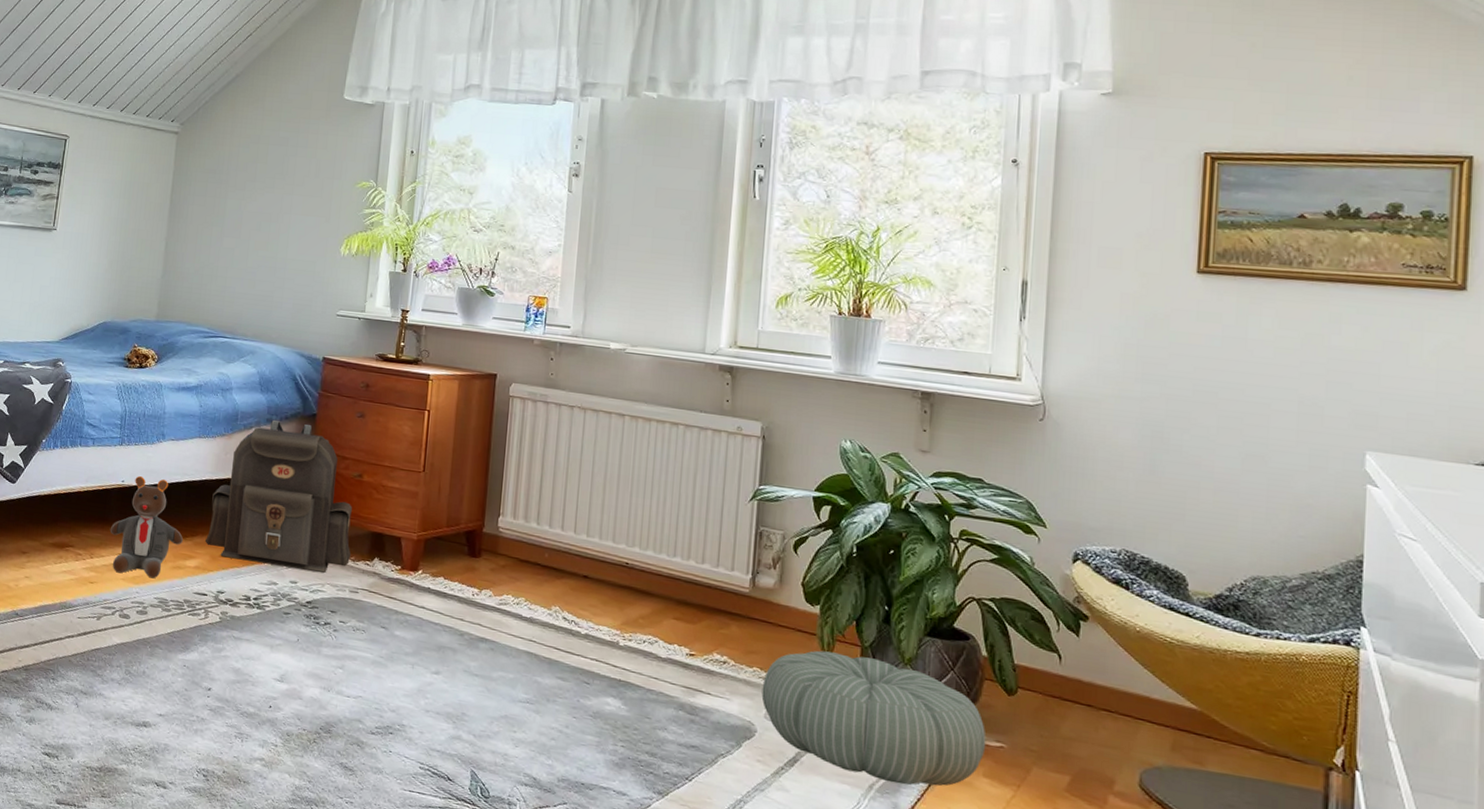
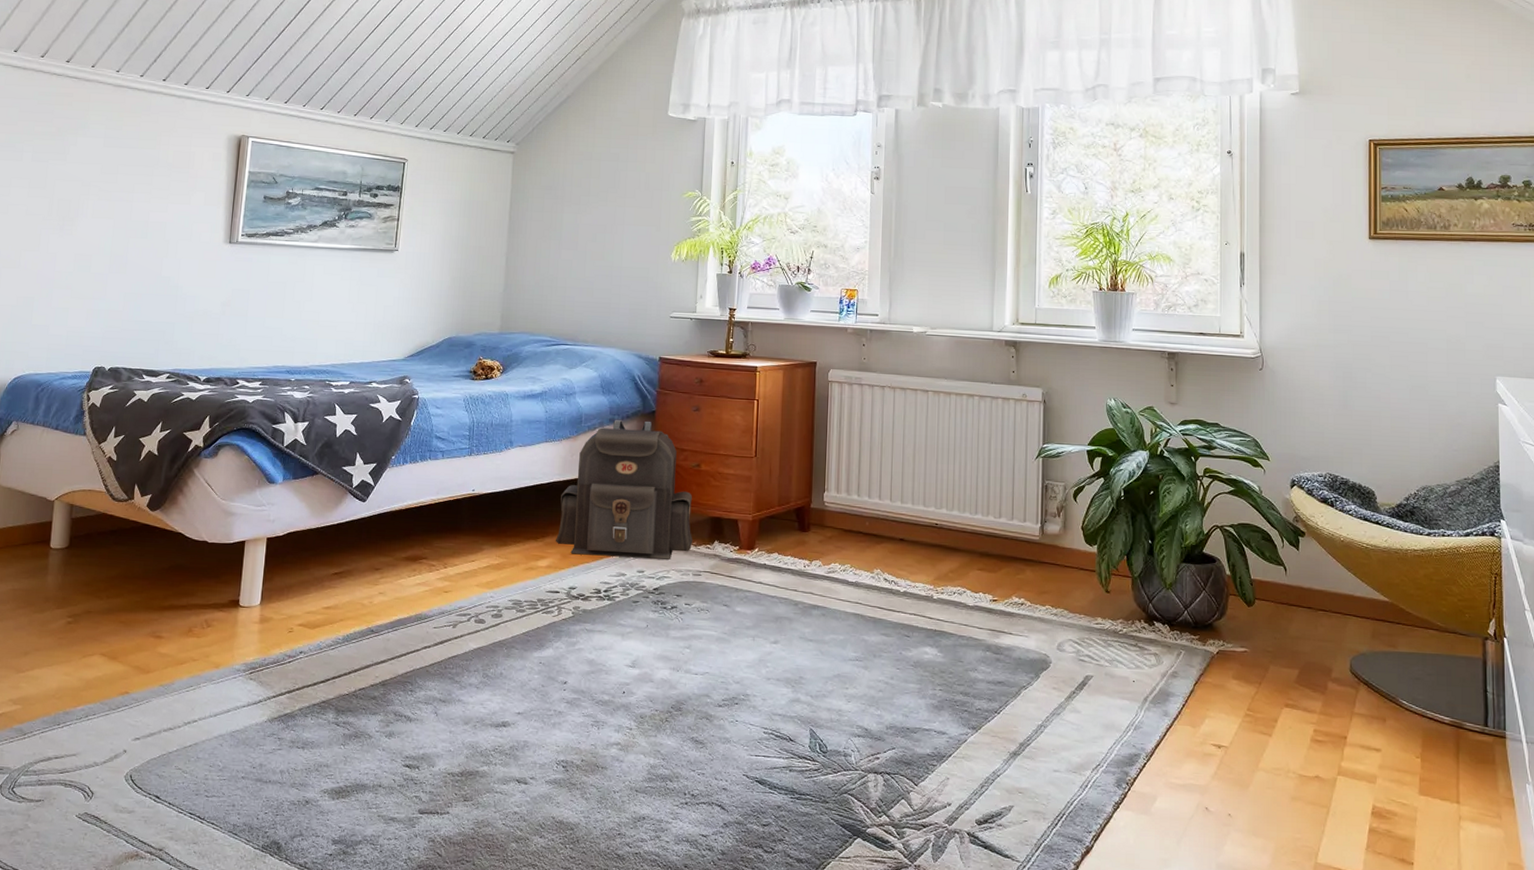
teddy bear: present [110,476,183,579] -> none [462,484,534,582]
pouf: present [761,650,986,786] -> none [1054,584,1233,694]

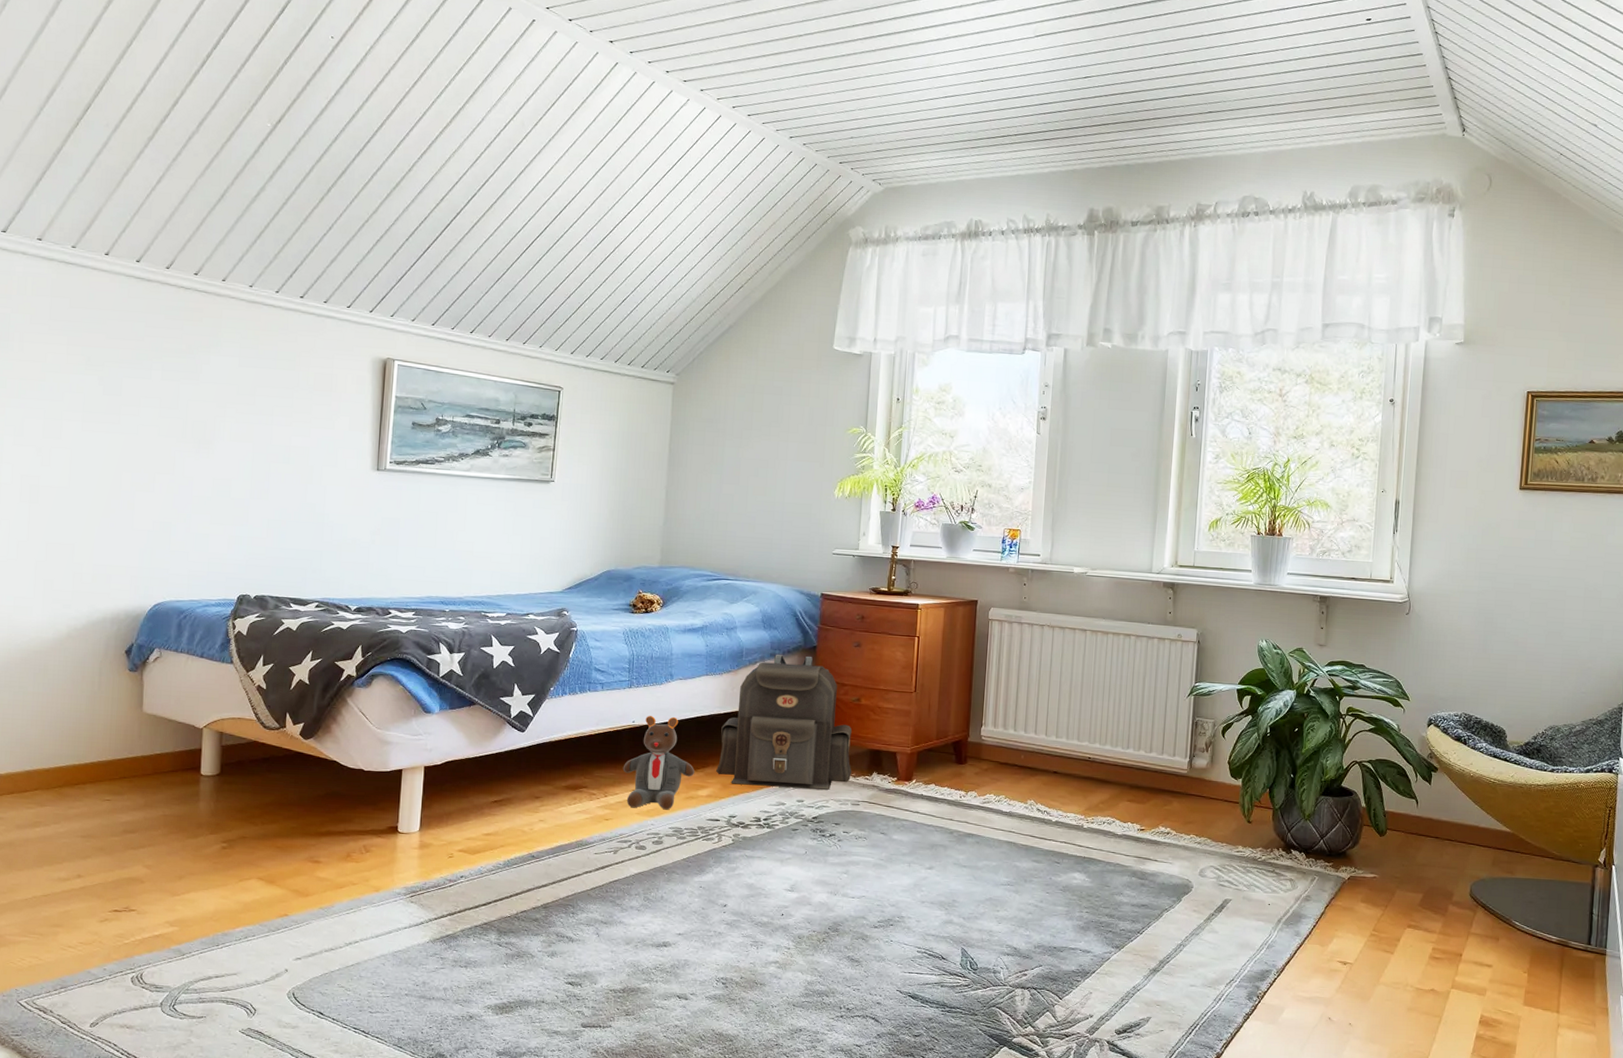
teddy bear: none [462,484,534,582] -> present [622,716,694,810]

